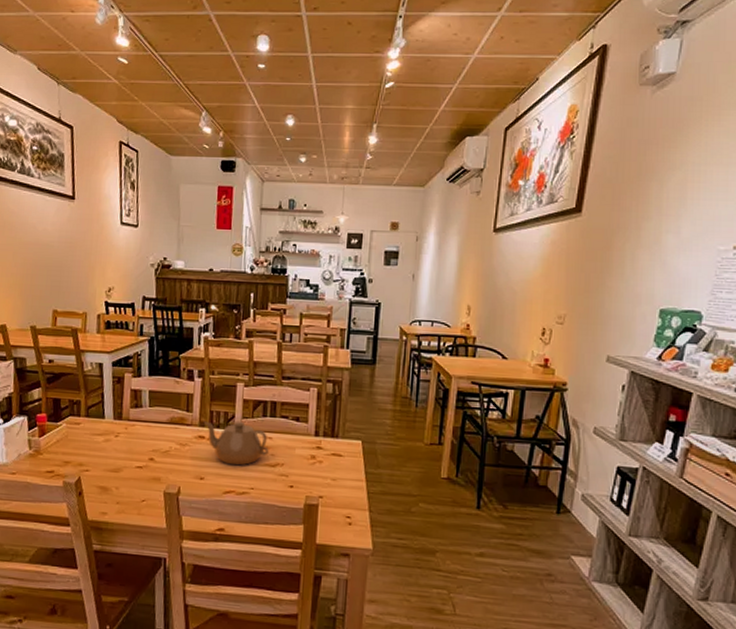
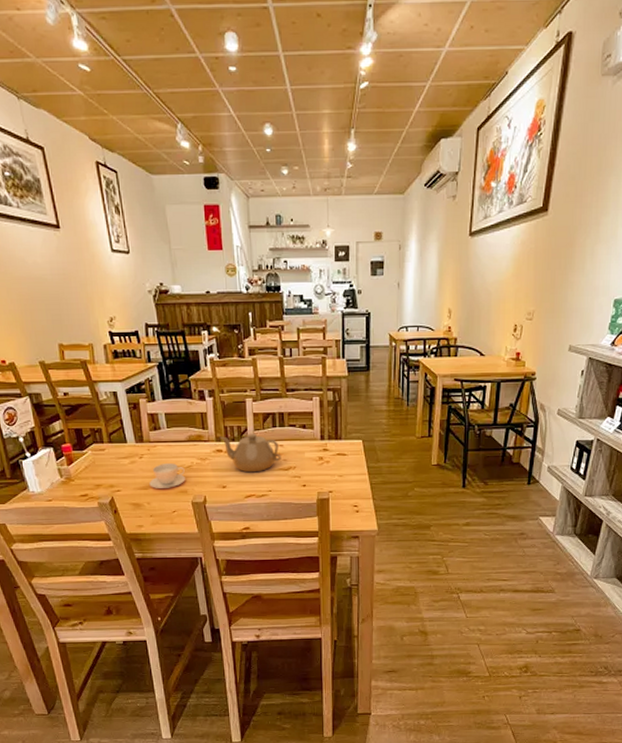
teacup: none [121,445,161,473] -> present [149,463,185,488]

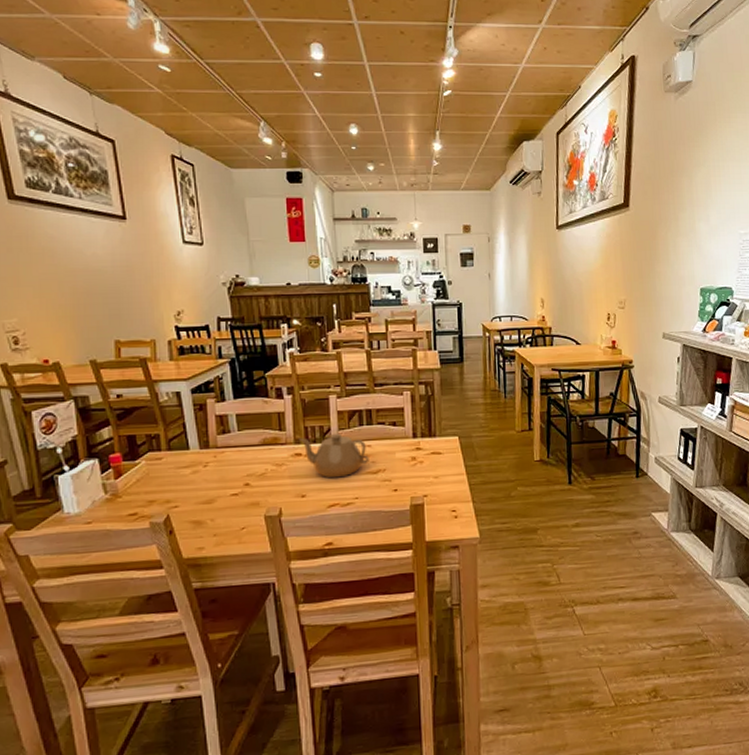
teacup: present [149,463,185,488] -> none [214,471,258,502]

